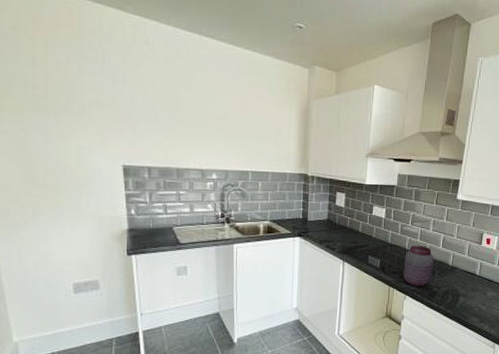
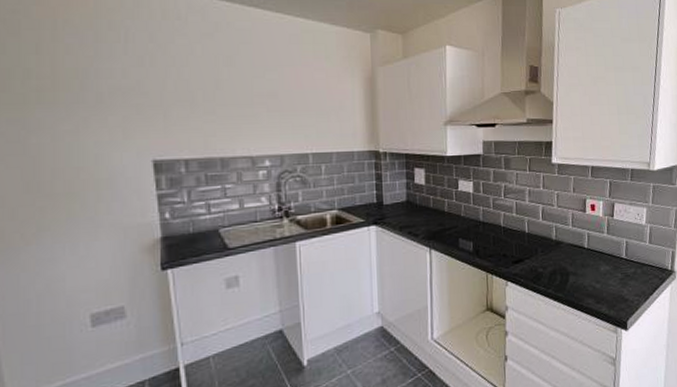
jar: present [403,245,434,287] -> none [501,220,535,270]

